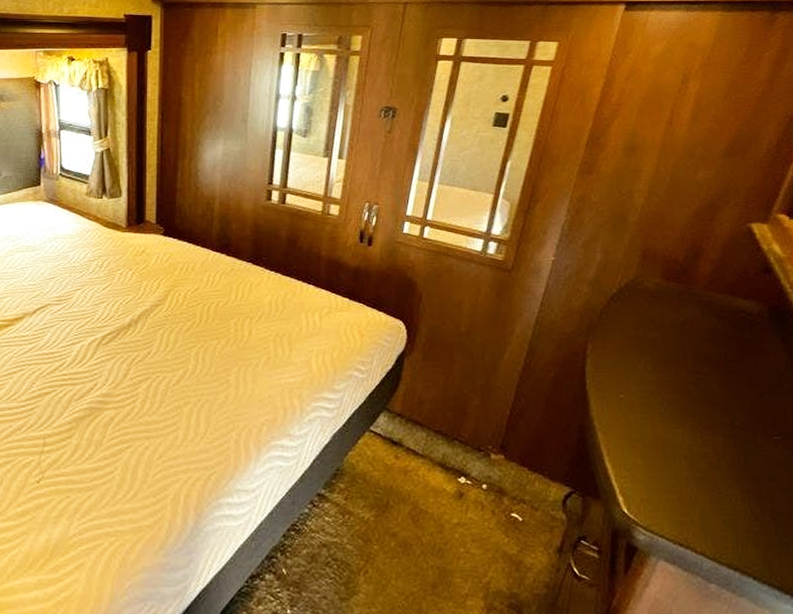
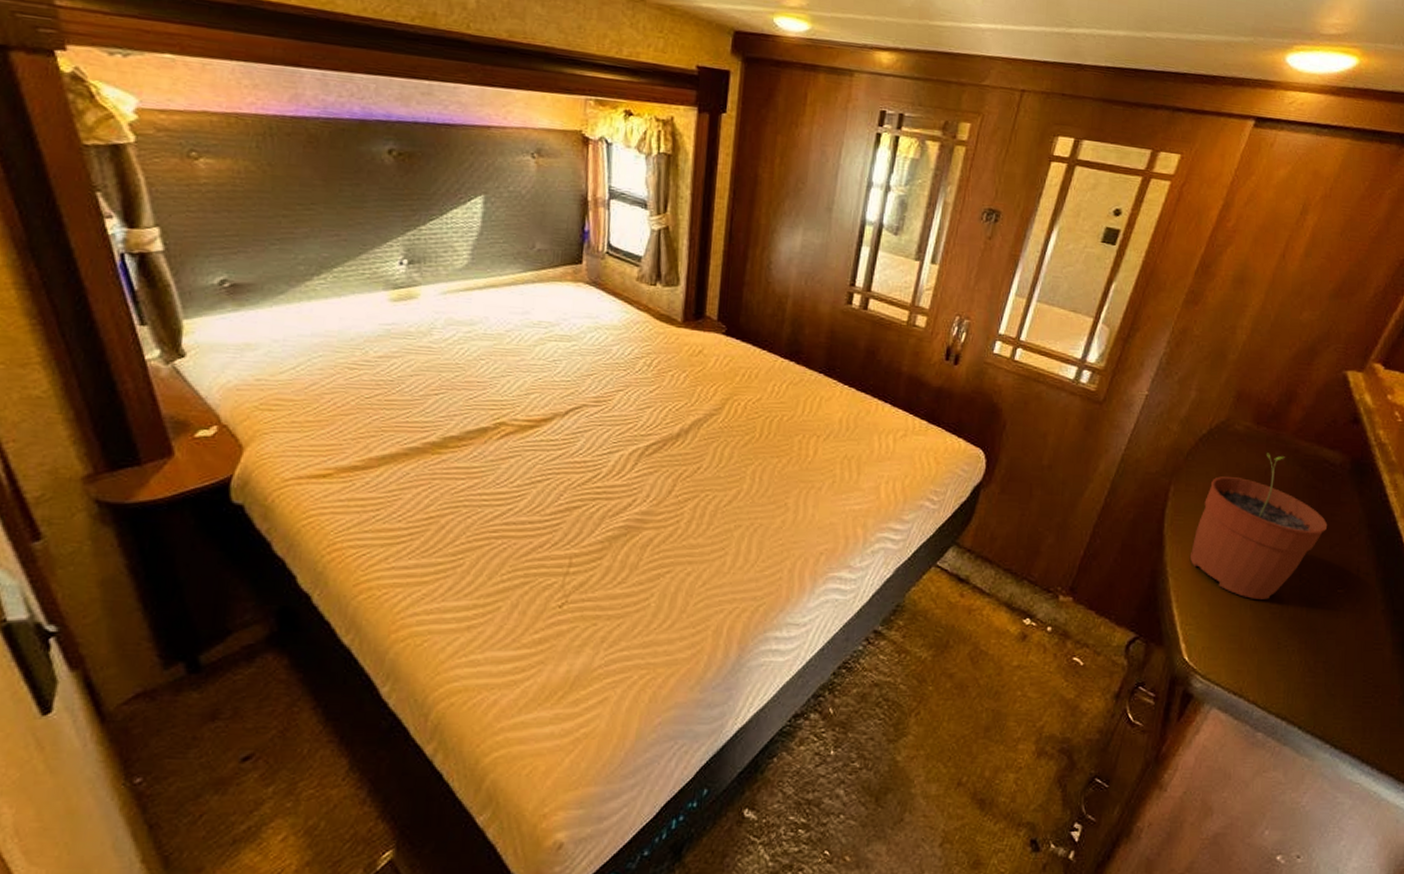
plant pot: none [615,305,754,449] -> present [1189,451,1328,600]

